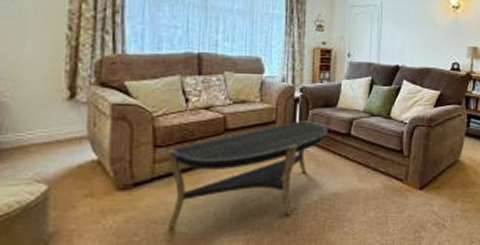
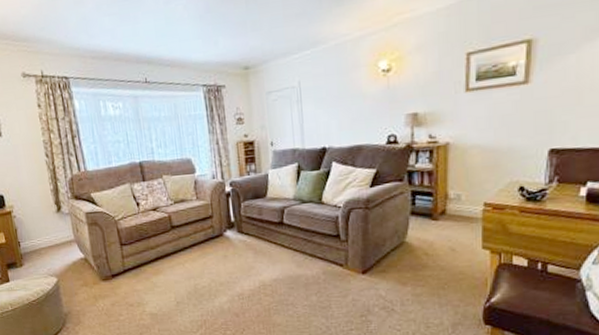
coffee table: present [164,121,328,228] -> none [128,213,261,310]

